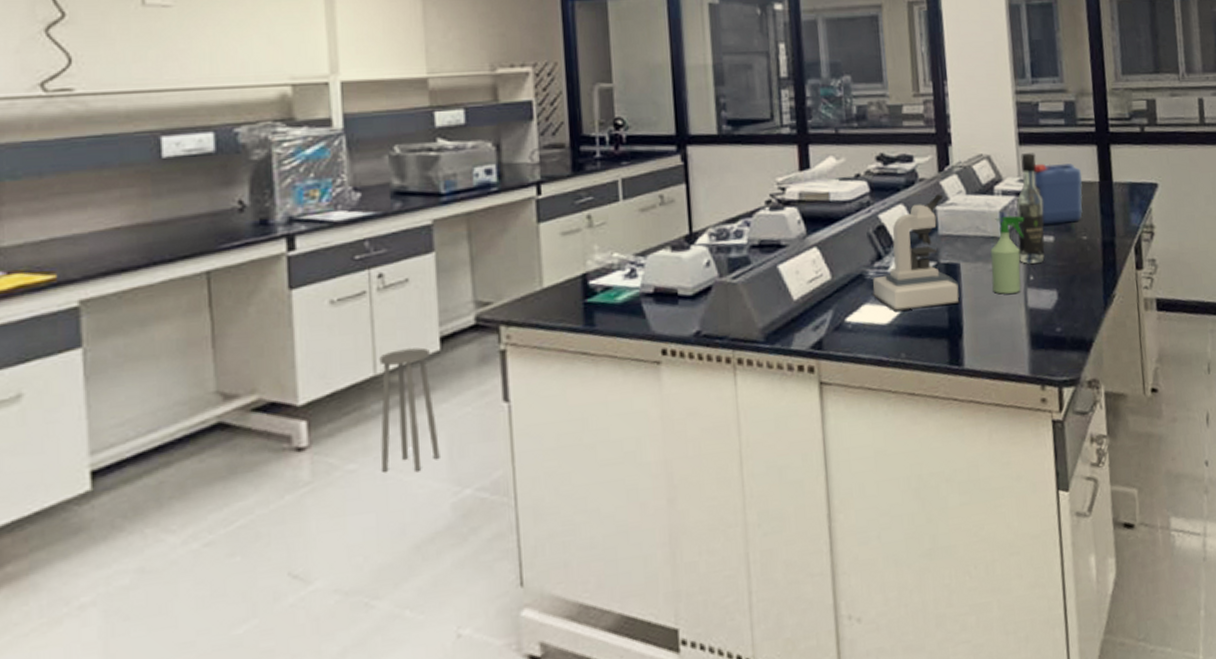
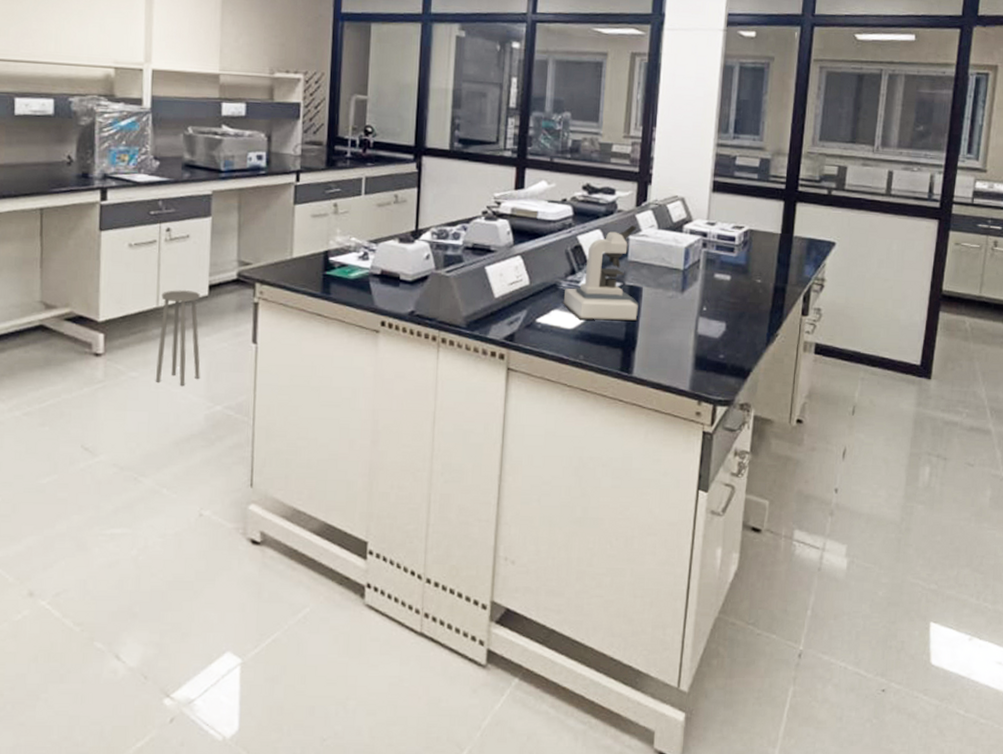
spray bottle: present [990,215,1024,295] -> none [668,252,707,321]
bottle: present [1016,153,1045,264] -> none [695,200,726,297]
container: present [1034,163,1083,227] -> none [721,210,766,267]

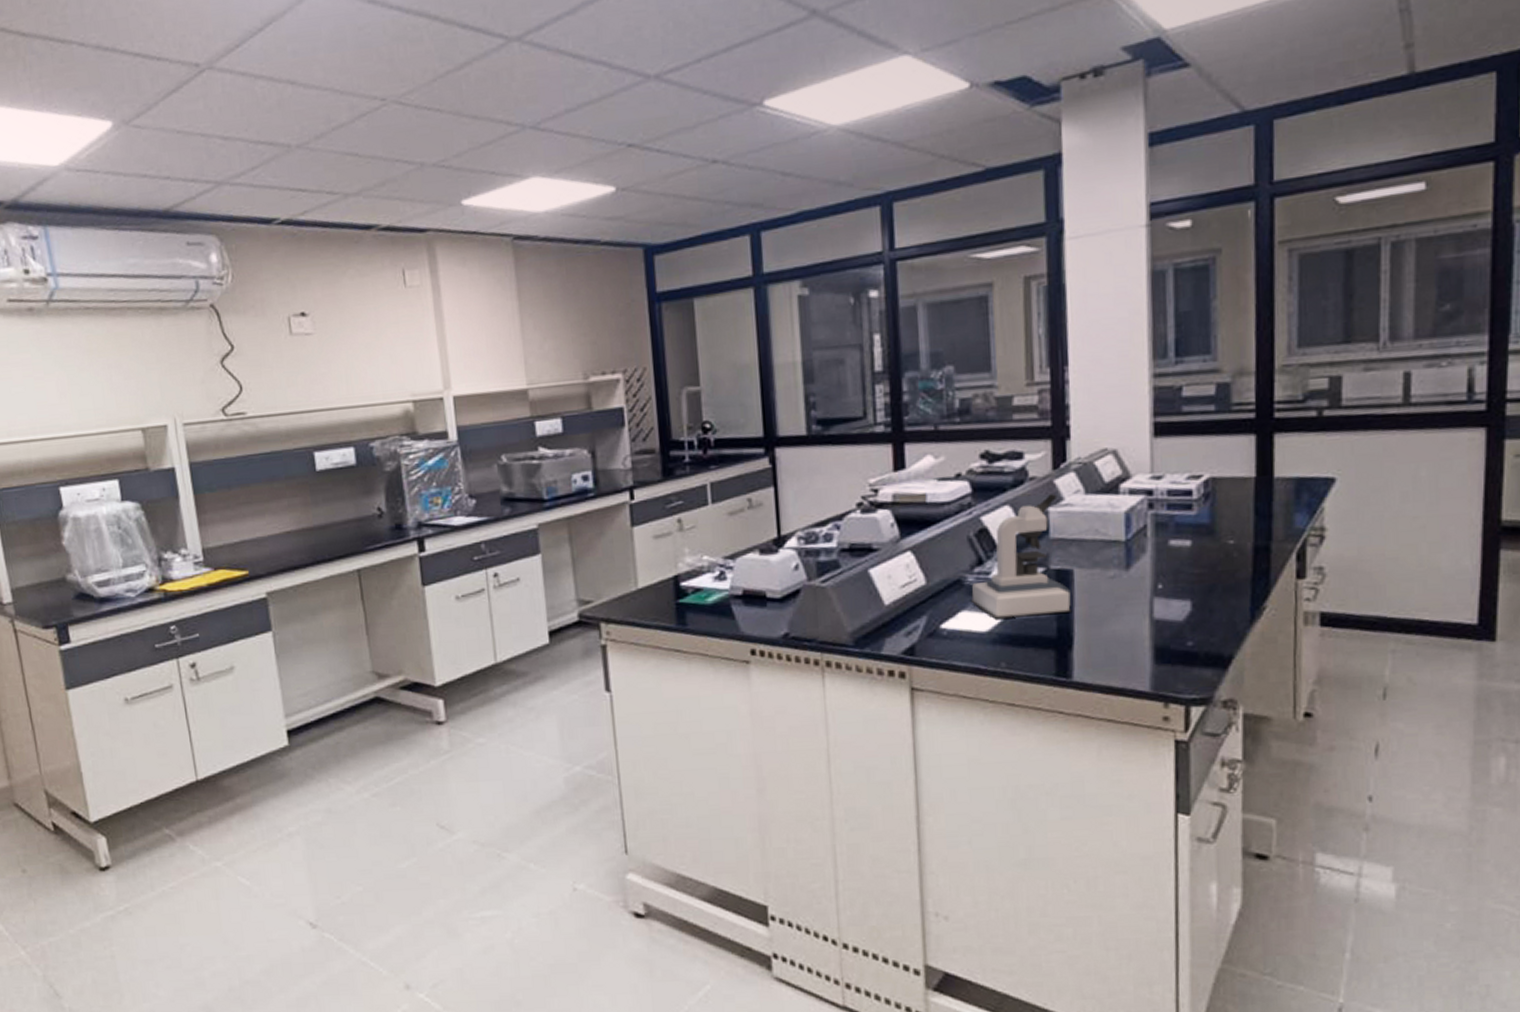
stool: present [156,290,200,386] -> none [498,640,553,748]

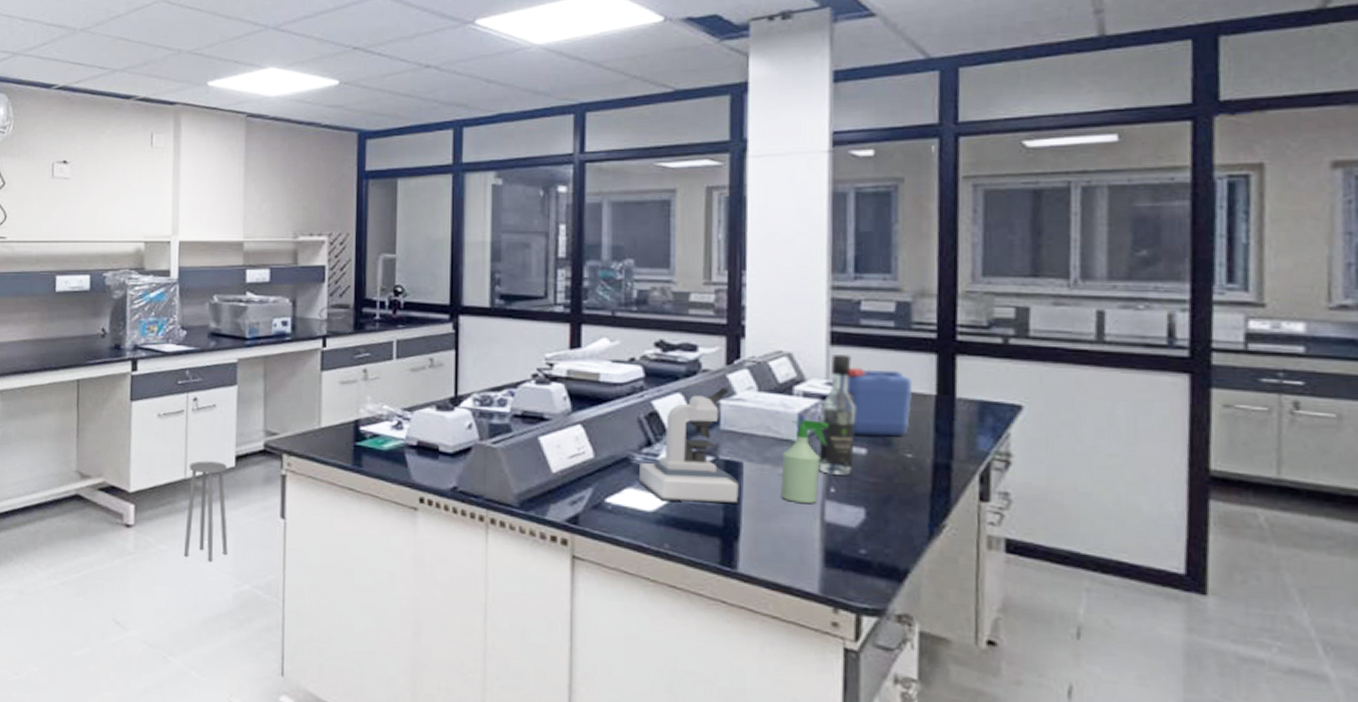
stool: none [498,640,553,748] -> present [184,461,228,561]
spray bottle: none [1111,517,1155,604] -> present [781,420,829,504]
bottle: none [1145,445,1181,571] -> present [817,355,856,475]
container: none [1171,456,1234,529] -> present [847,367,913,438]

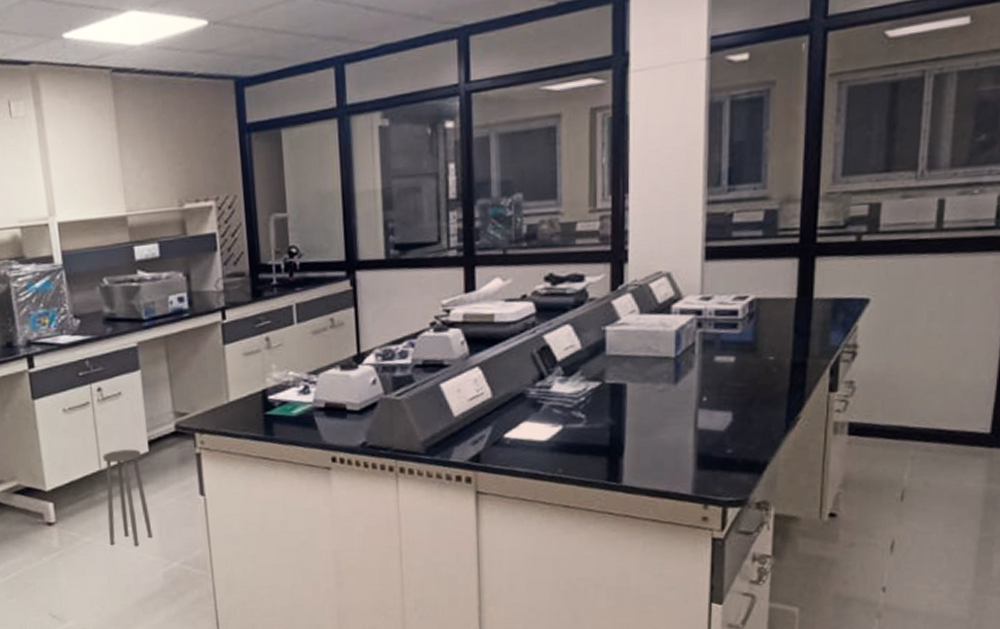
microscope: present [637,387,741,505] -> none [532,314,625,429]
spray bottle: present [781,420,829,504] -> none [660,335,703,415]
bottle: present [817,355,856,475] -> none [691,268,726,385]
container: present [847,367,913,438] -> none [719,279,777,346]

